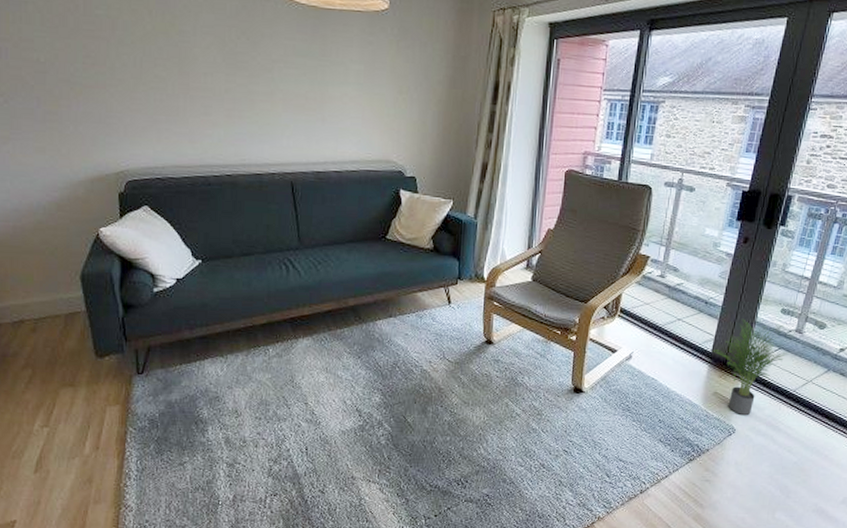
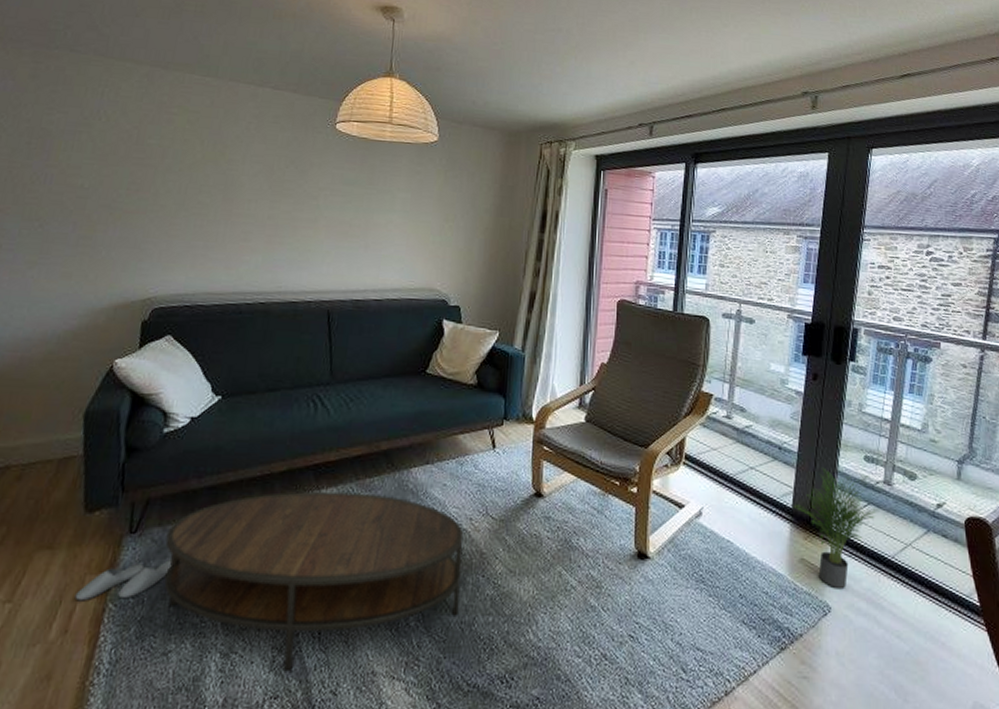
slippers: none [100,394,177,426] -> present [74,560,173,601]
coffee table: none [169,340,424,477] -> present [164,491,464,672]

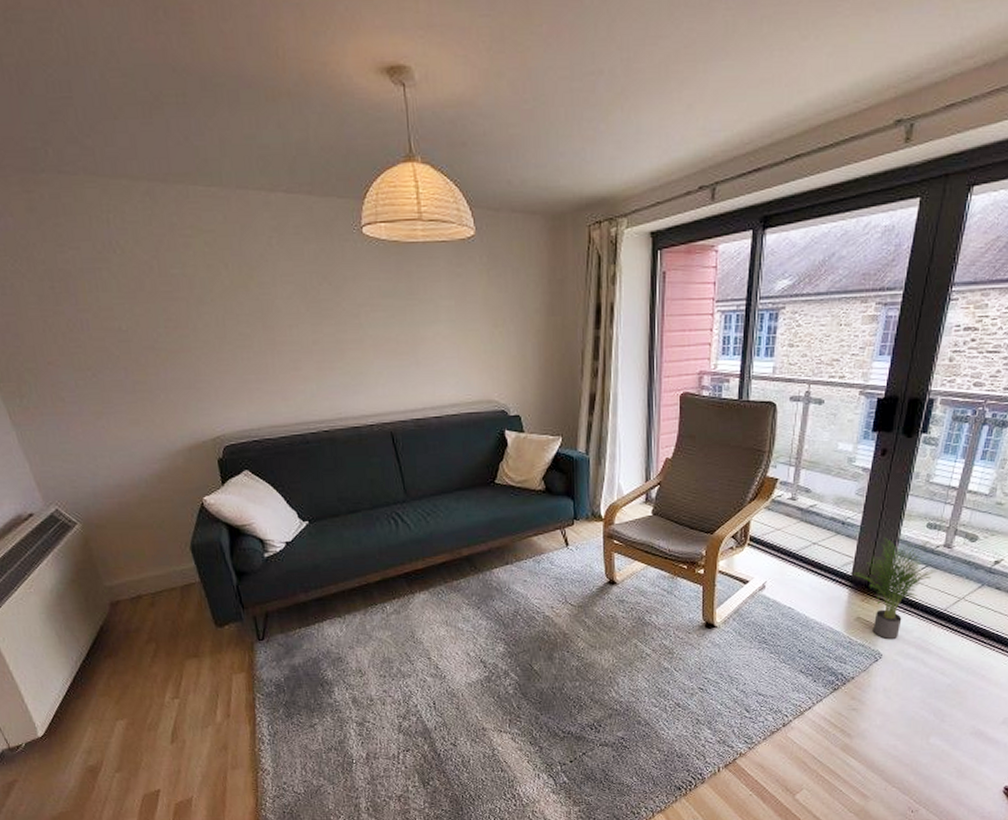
slippers: present [74,560,173,601] -> none [227,658,301,694]
coffee table: present [164,491,464,672] -> none [289,593,549,733]

